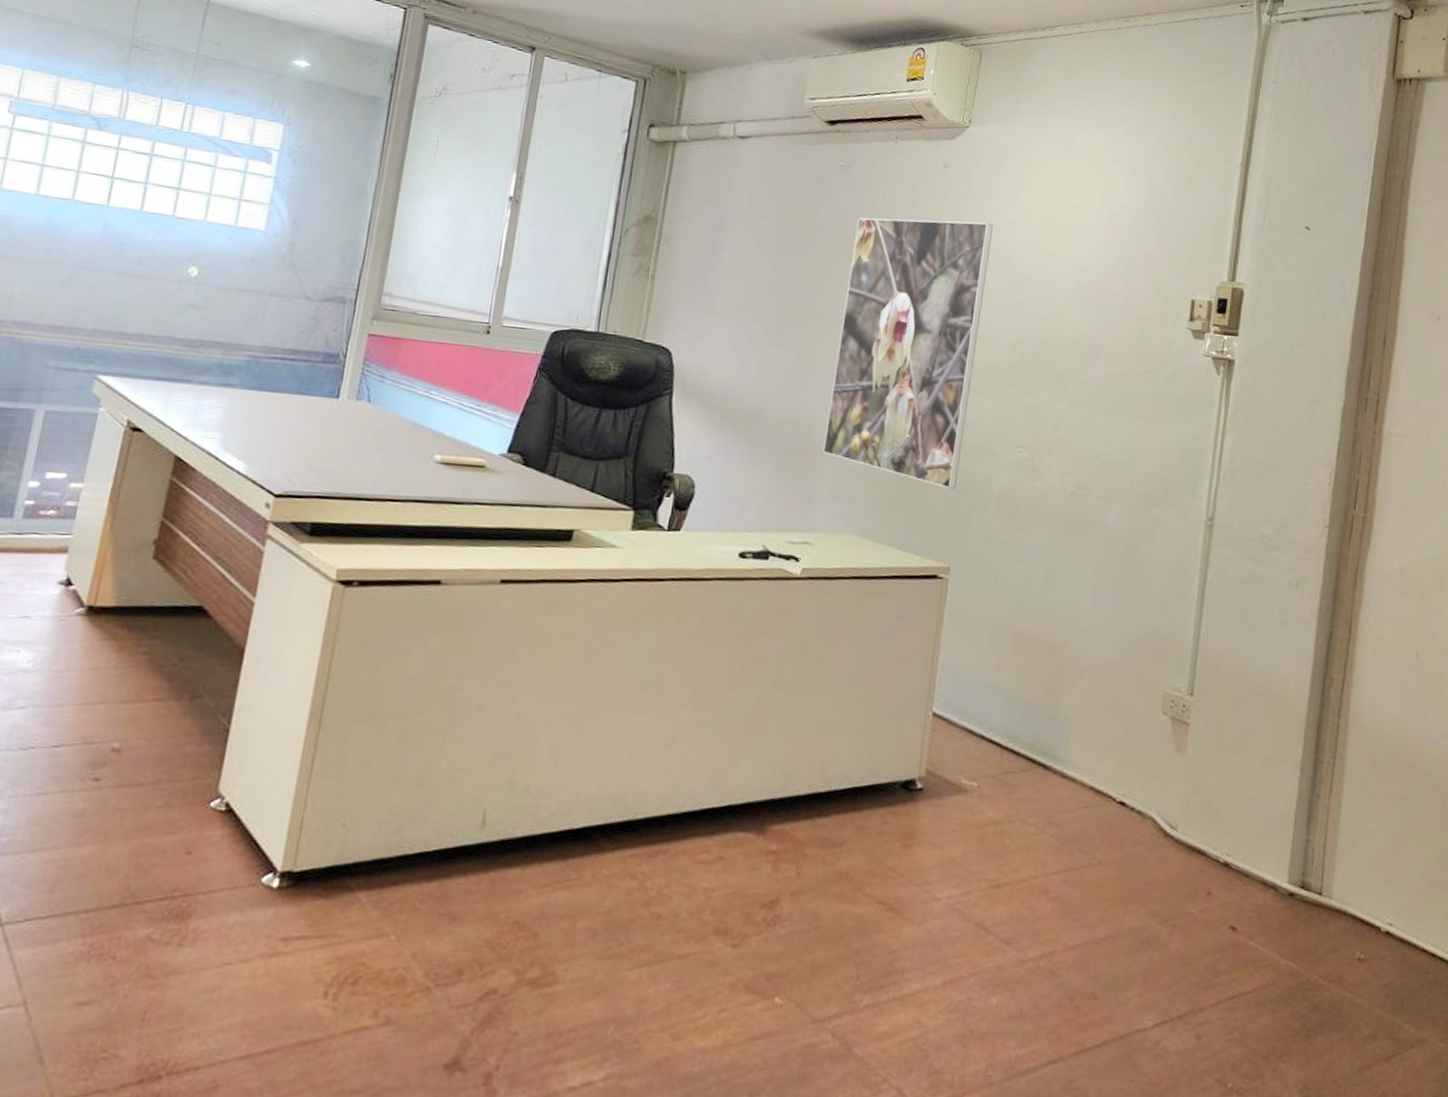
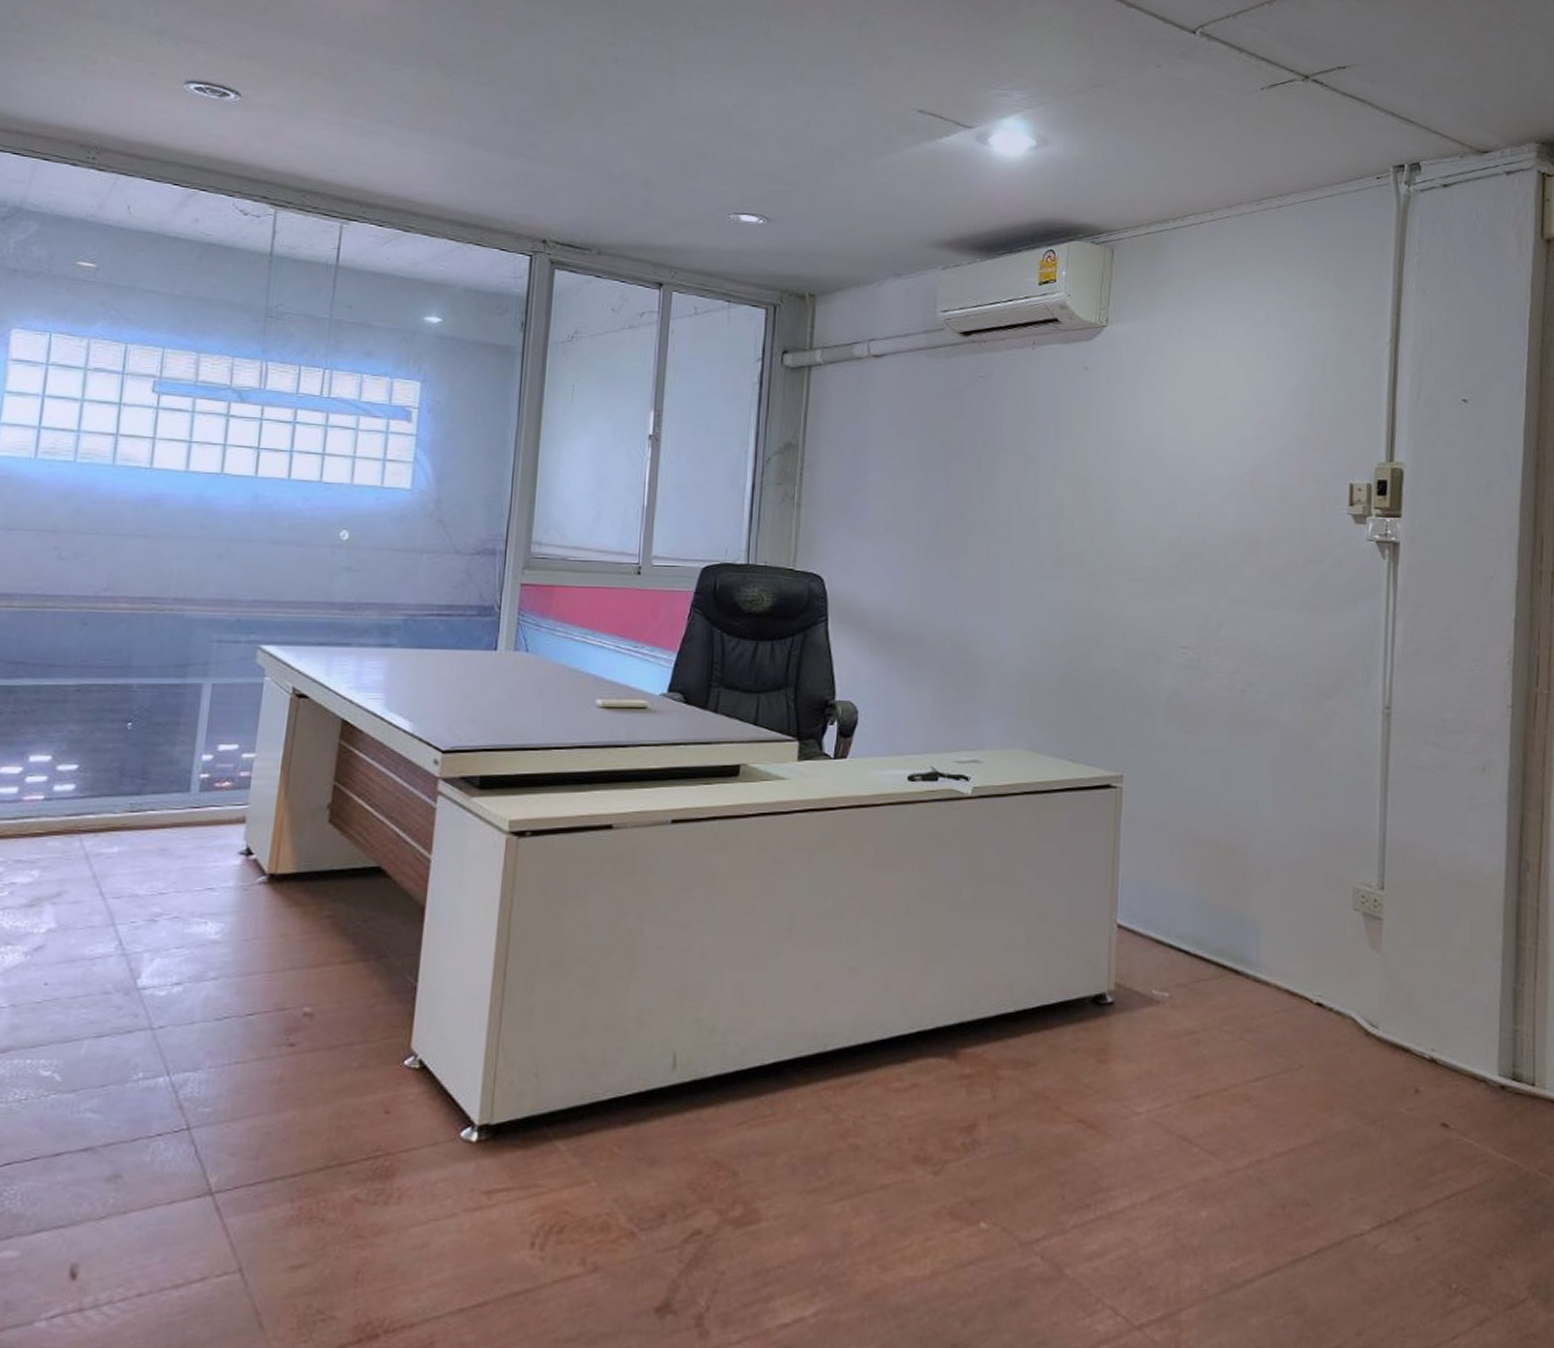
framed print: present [823,217,994,489] -> none [984,422,1140,696]

